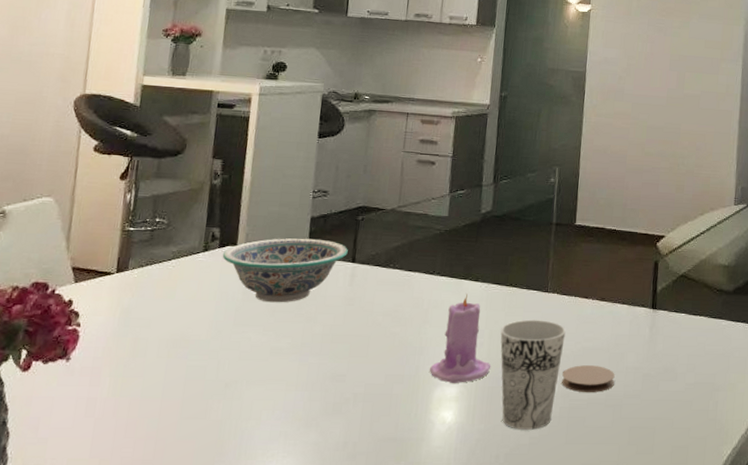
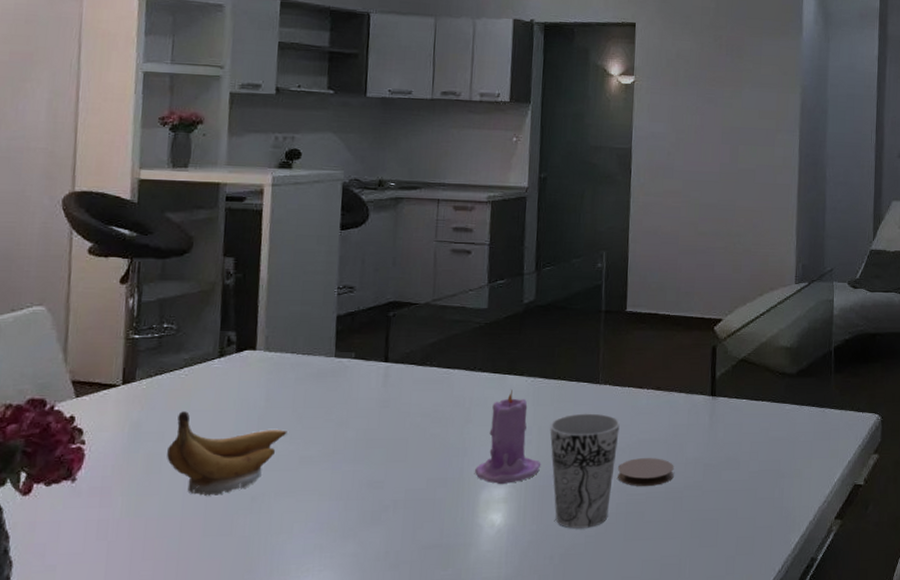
banana: none [152,300,261,381] -> present [167,411,287,496]
decorative bowl: present [222,238,348,303] -> none [240,338,380,409]

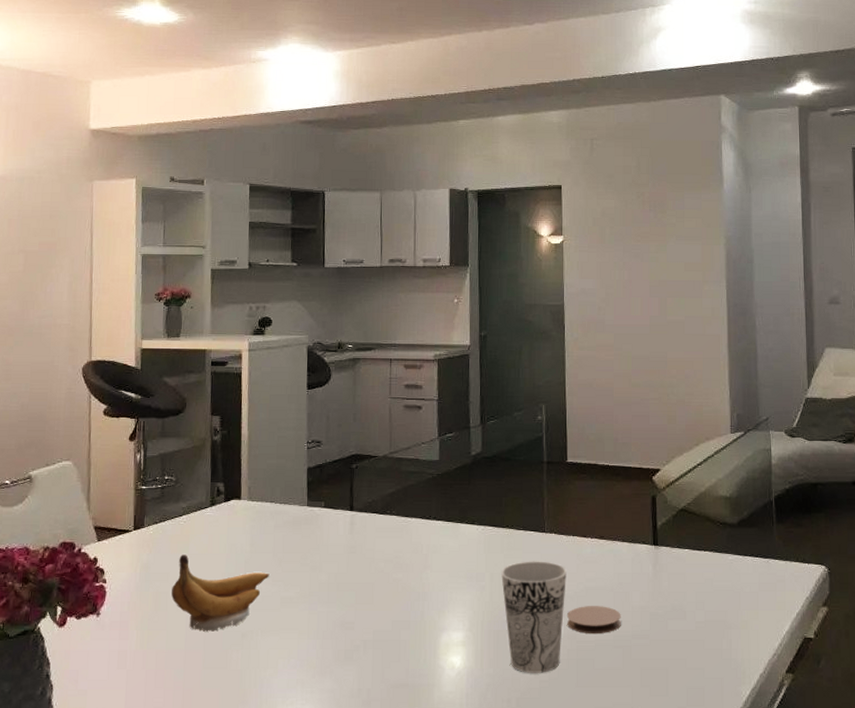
candle: present [475,389,541,485] -> none [435,537,495,629]

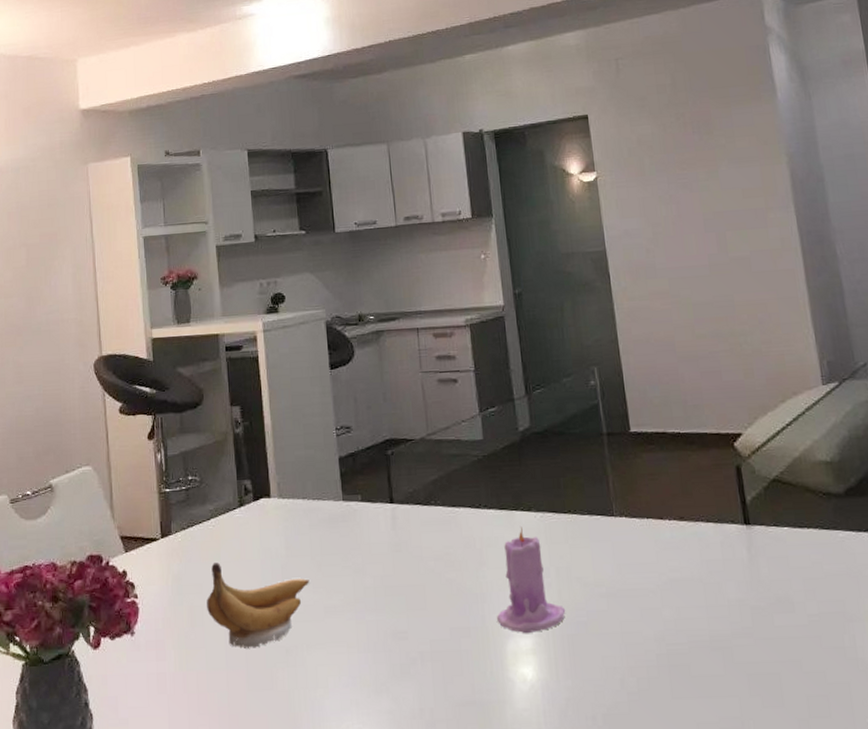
candle: none [435,537,495,629] -> present [497,527,566,634]
cup: present [501,561,567,673] -> none [568,550,649,684]
coaster: present [567,606,621,633] -> none [651,600,717,634]

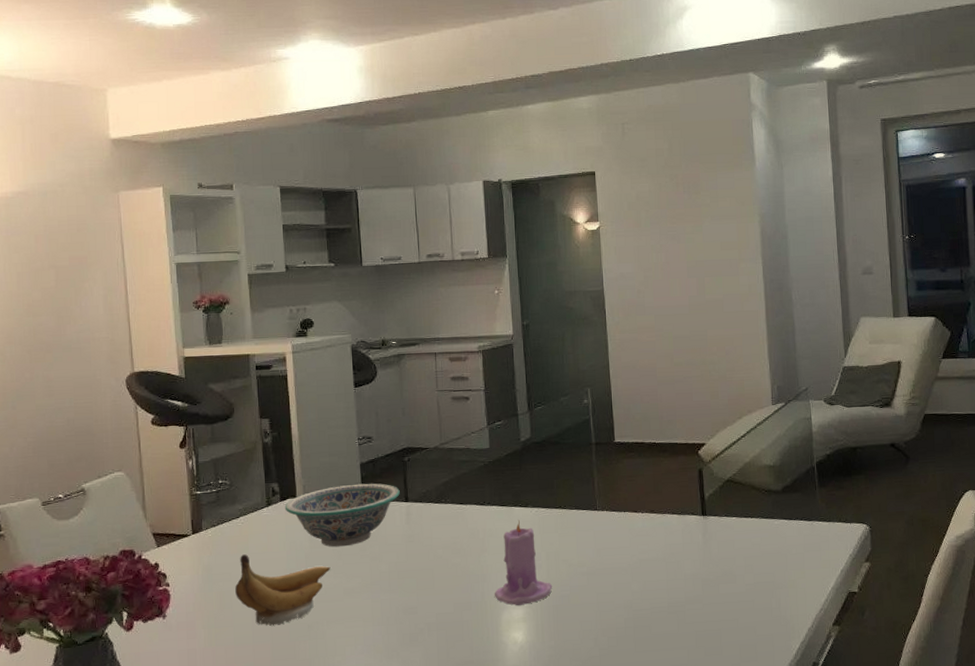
decorative bowl: none [258,480,384,557] -> present [284,483,400,548]

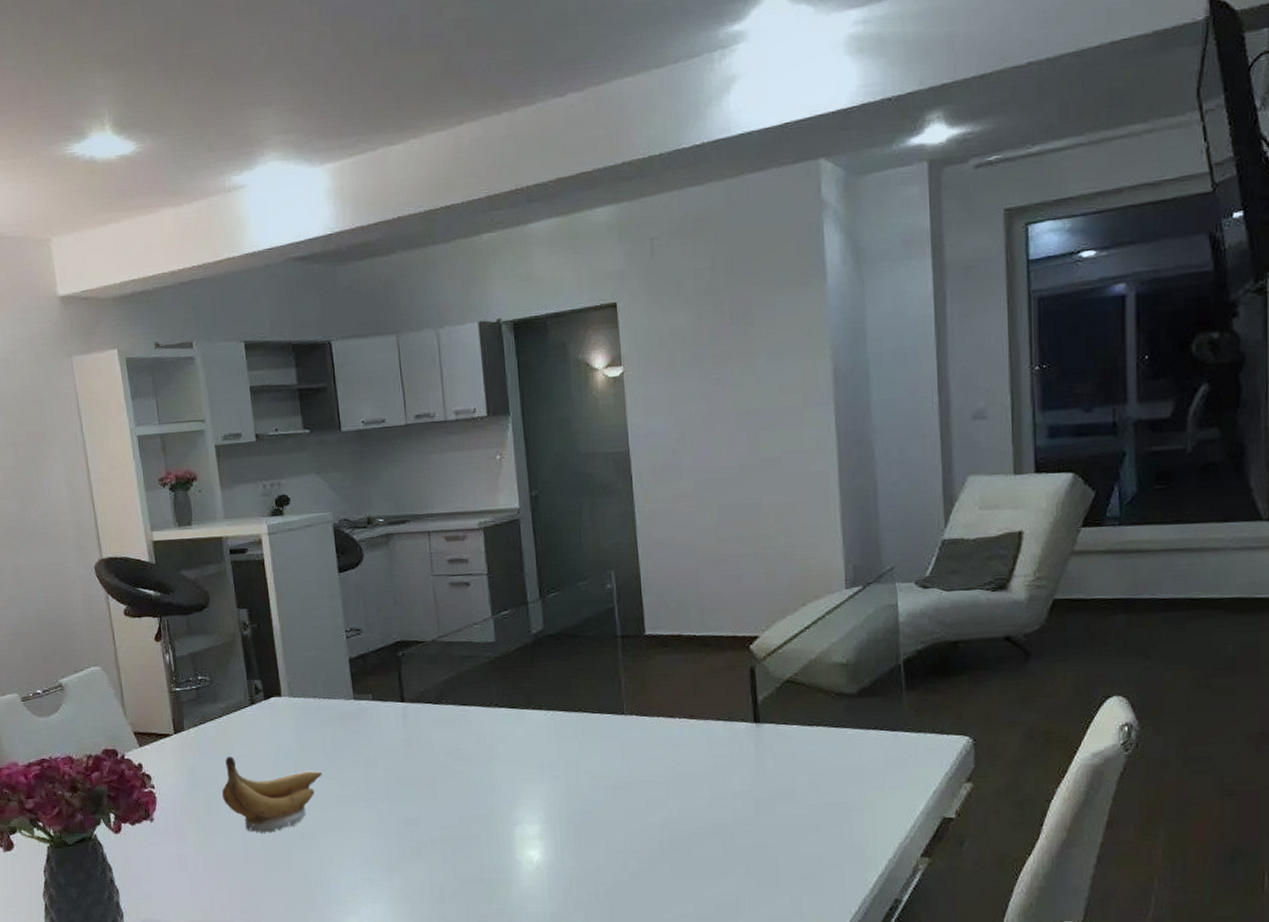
decorative bowl: present [284,483,400,548] -> none [269,680,395,751]
candle: present [495,520,553,606] -> none [506,724,573,821]

